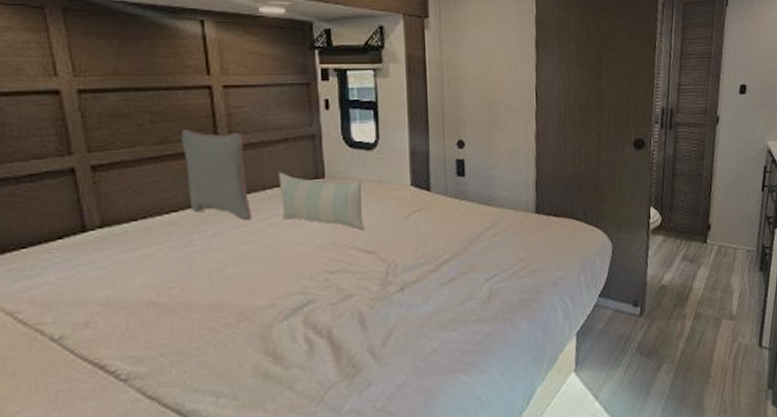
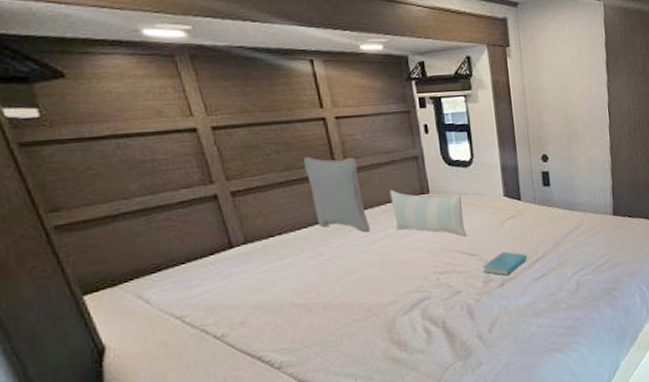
book: none [380,250,433,280] -> present [482,251,527,276]

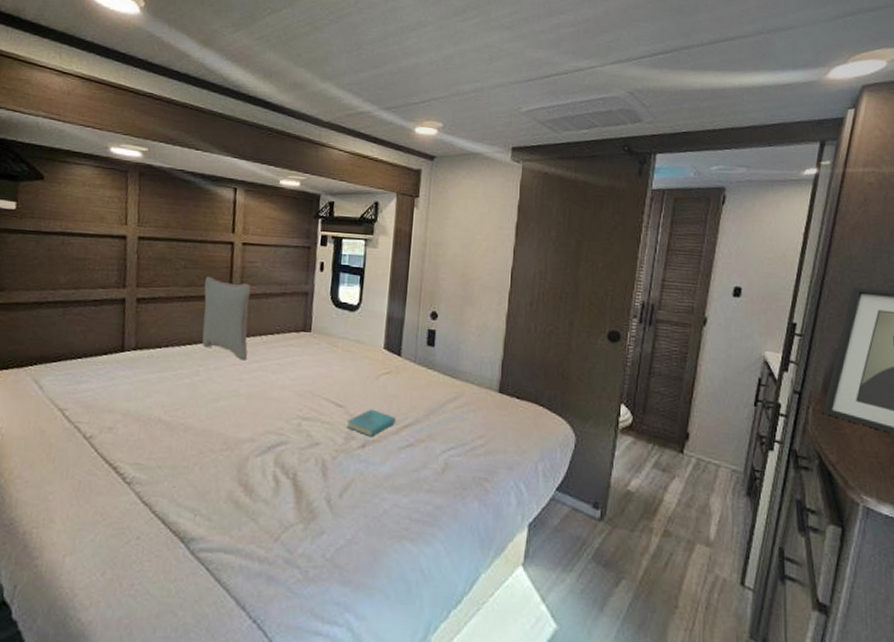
pillow: present [389,189,466,236] -> none [271,321,342,383]

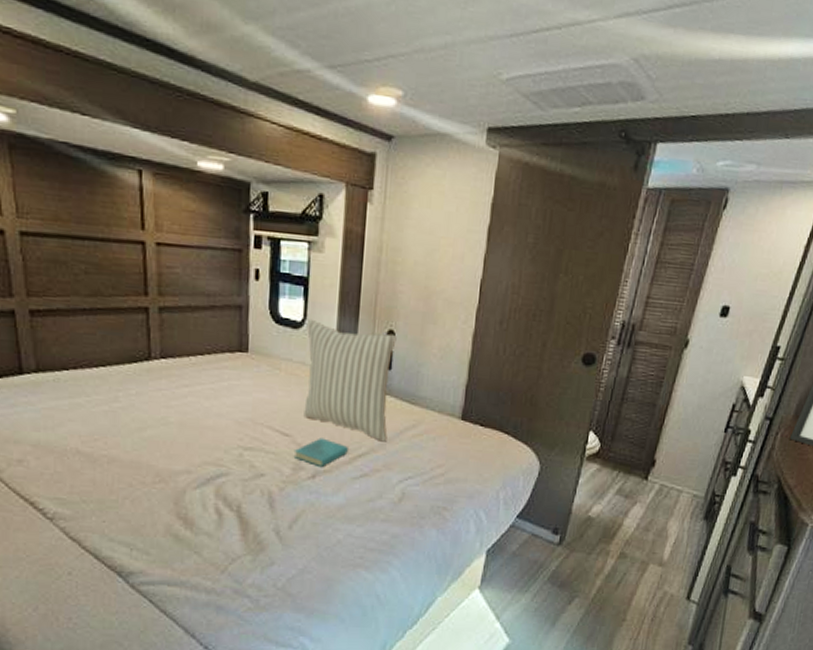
pillow: present [202,276,251,361] -> none [113,283,174,385]
pillow: none [356,302,439,413] -> present [304,318,397,442]

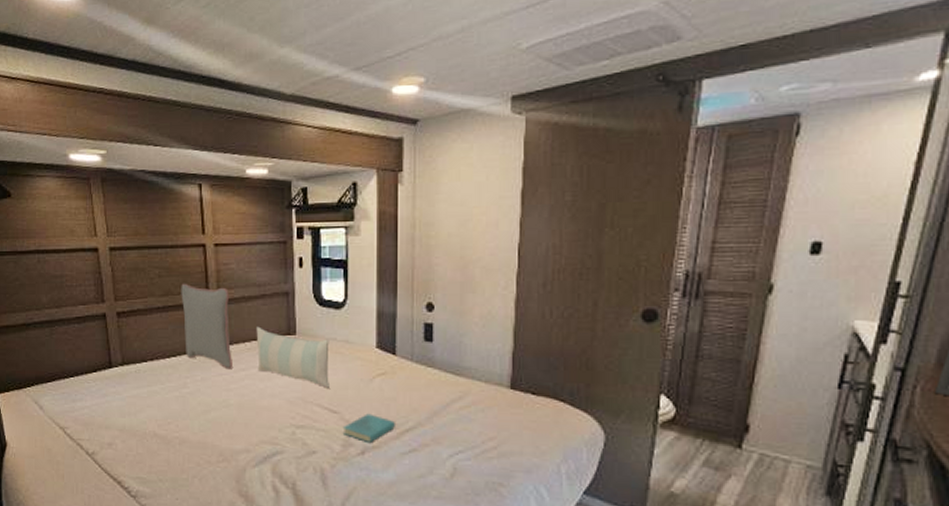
pillow: none [113,283,174,385] -> present [181,283,232,370]
pillow: none [203,340,285,410] -> present [256,326,330,388]
pillow: present [304,318,397,442] -> none [348,298,436,415]

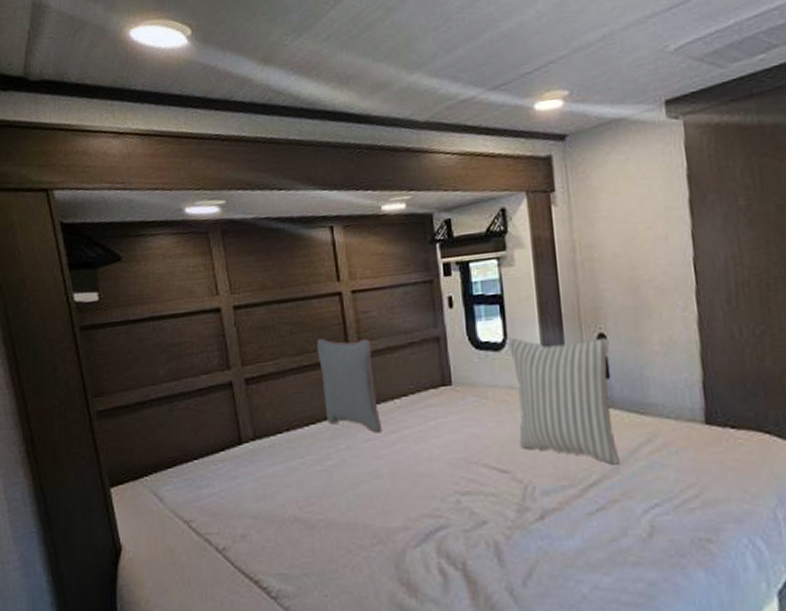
pillow: present [256,326,330,388] -> none [406,379,496,444]
book: present [342,413,395,444] -> none [515,469,577,506]
pillow: none [348,298,436,415] -> present [507,337,620,465]

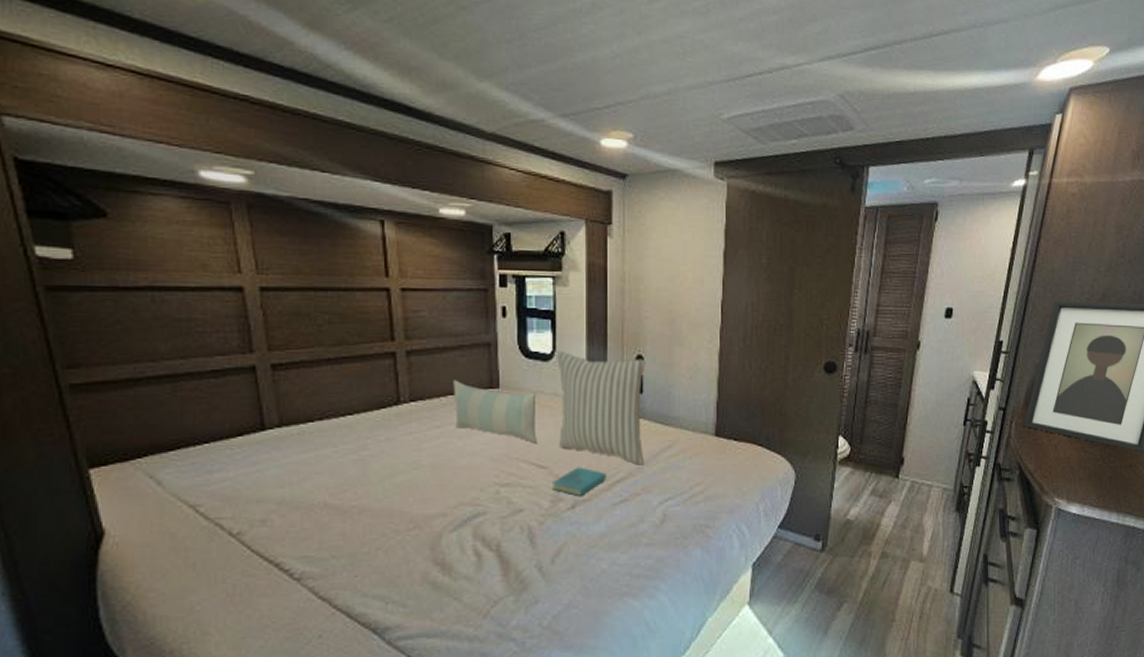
pillow: present [316,338,381,433] -> none [358,331,424,428]
pillow: none [406,379,496,444] -> present [453,380,537,443]
book: none [515,469,577,506] -> present [551,467,606,497]

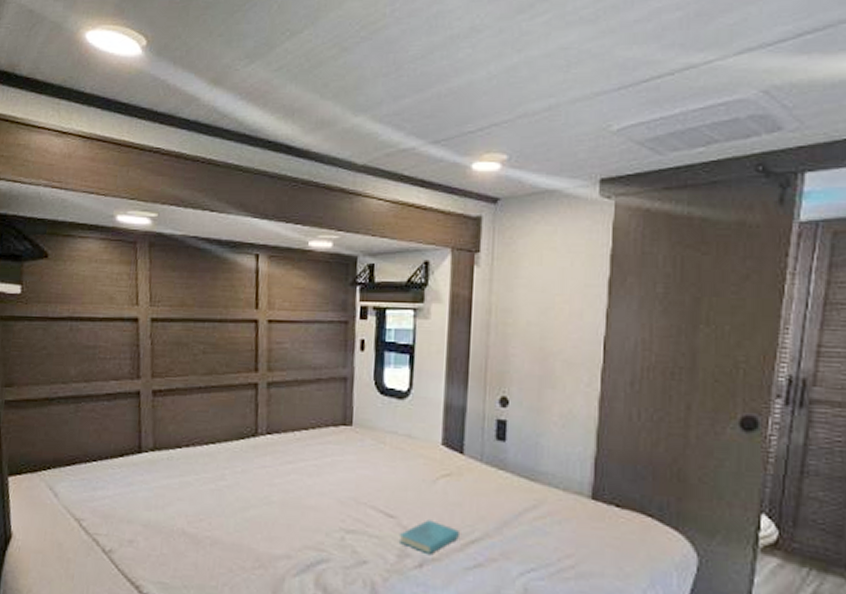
pillow: present [453,380,537,443] -> none [306,414,390,488]
pillow: present [556,350,646,465] -> none [409,388,511,526]

